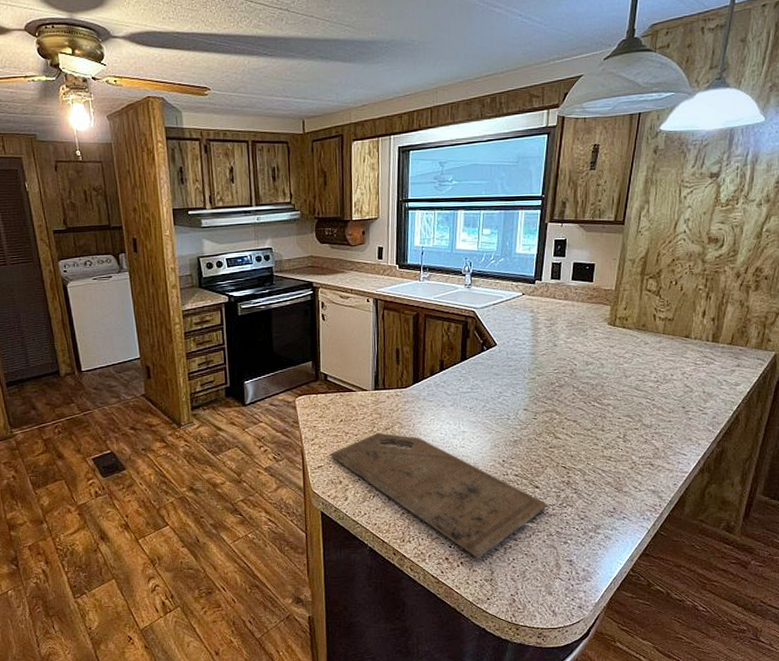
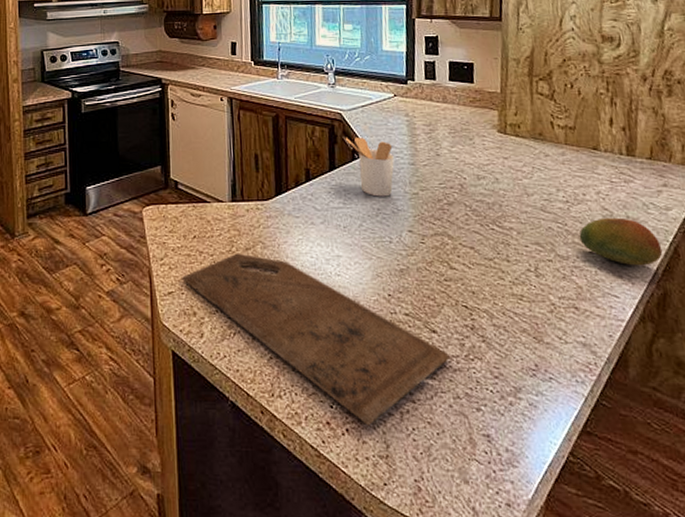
utensil holder: none [476,331,517,382] -> present [345,136,394,197]
fruit: none [663,393,727,431] -> present [579,217,663,266]

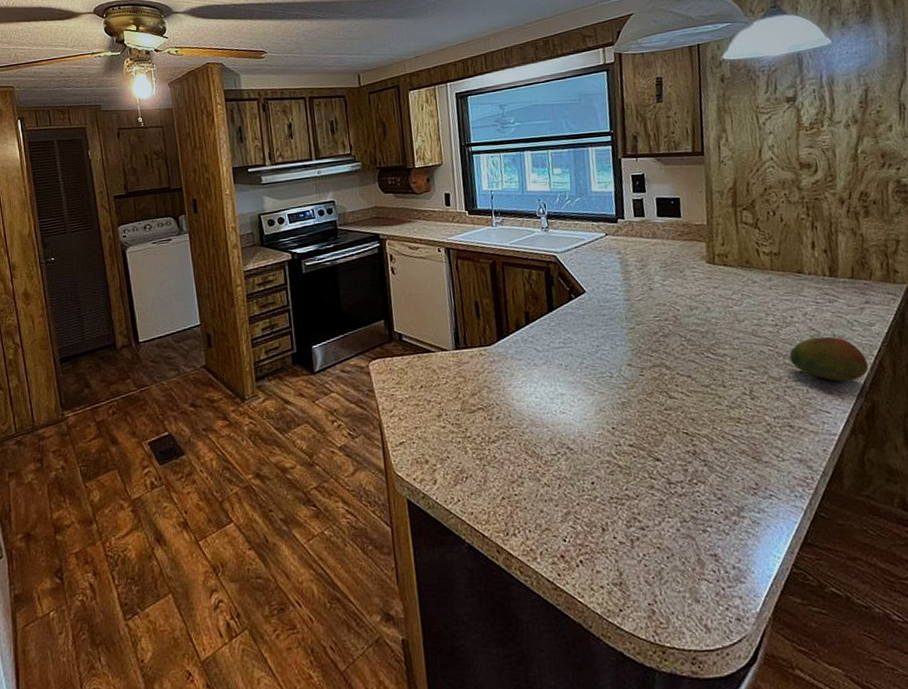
cutting board: present [181,253,451,426] -> none [411,399,676,556]
utensil holder: present [345,136,394,197] -> none [561,277,610,334]

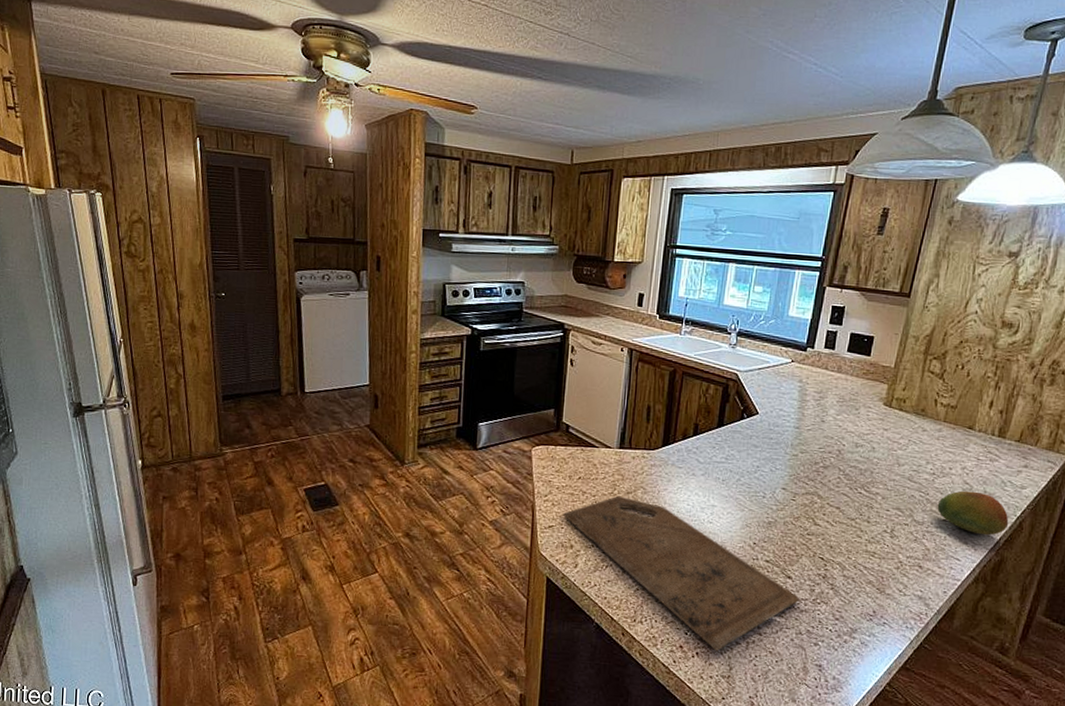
cutting board: none [411,399,676,556] -> present [562,496,800,652]

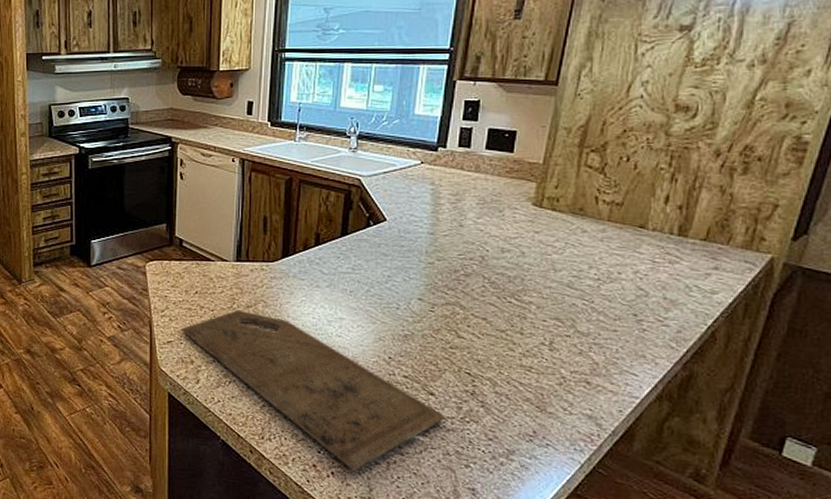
fruit: present [937,490,1009,536] -> none [605,297,698,348]

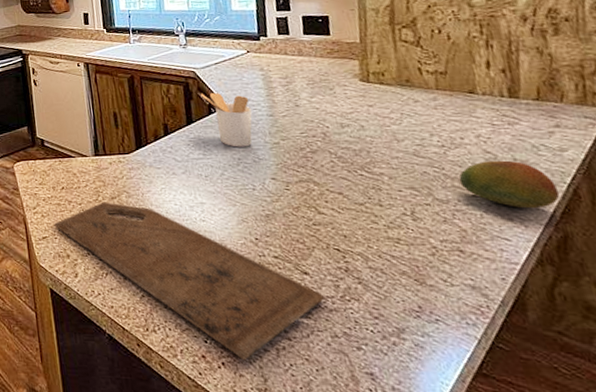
utensil holder: none [361,203,412,265] -> present [200,92,252,148]
fruit: none [605,297,698,348] -> present [458,160,560,209]

